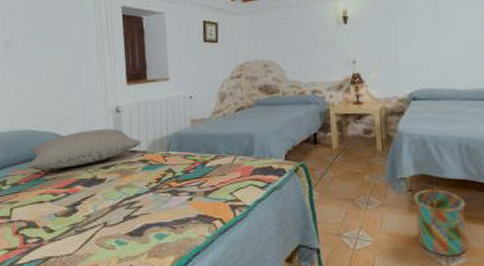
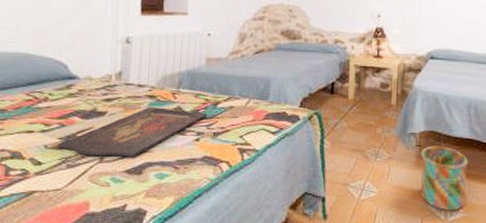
pillow: present [27,128,141,170] -> none [17,59,151,97]
tray: none [66,170,198,222] -> present [58,107,208,158]

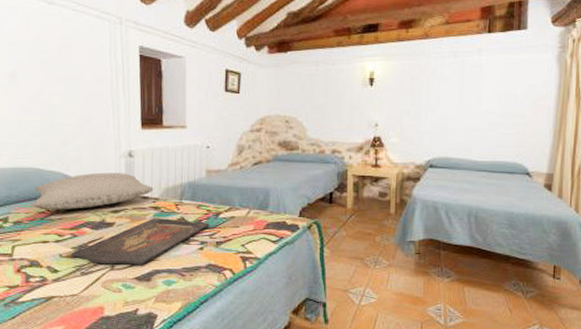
pillow: none [17,59,151,97] -> present [31,172,154,209]
bucket: present [420,145,468,211] -> none [420,253,468,317]

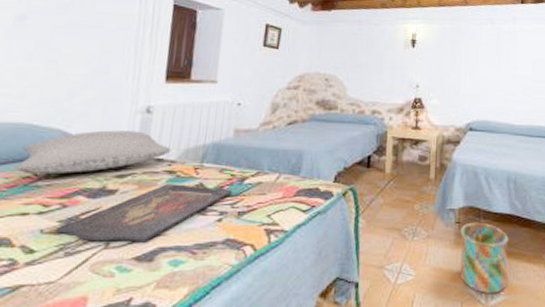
bucket: none [420,253,468,317] -> present [460,222,508,294]

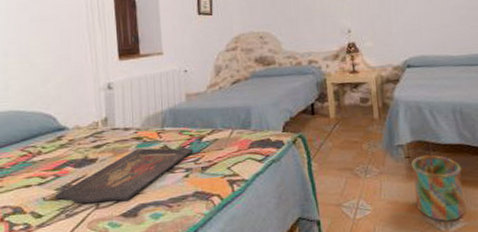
pillow: present [14,130,171,173] -> none [12,106,135,152]

